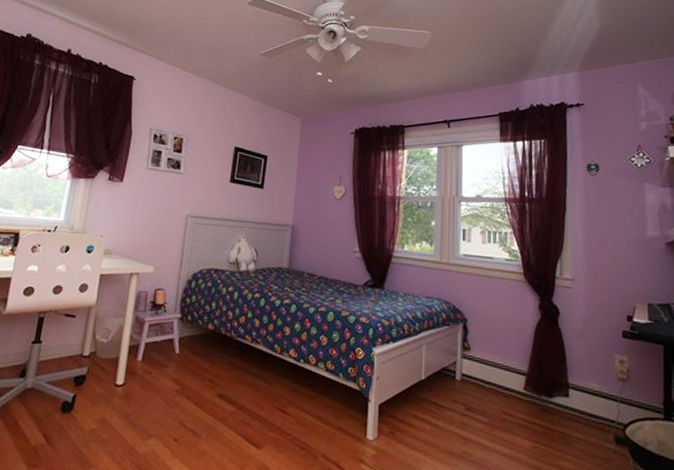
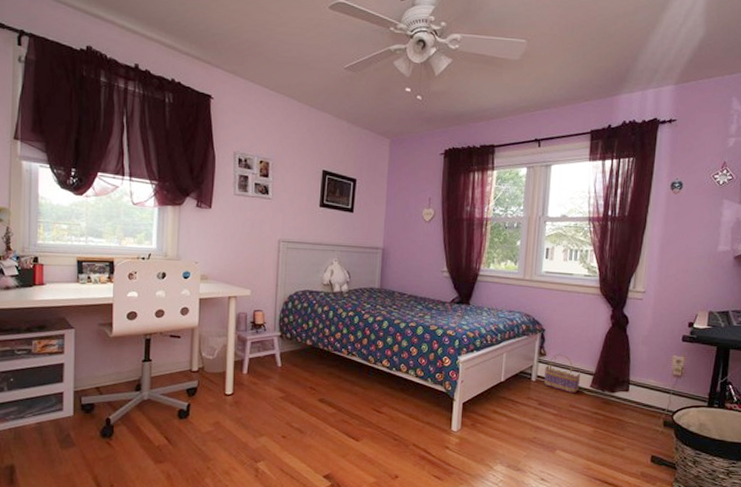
basket: none [470,346,512,397] -> present [544,352,581,393]

